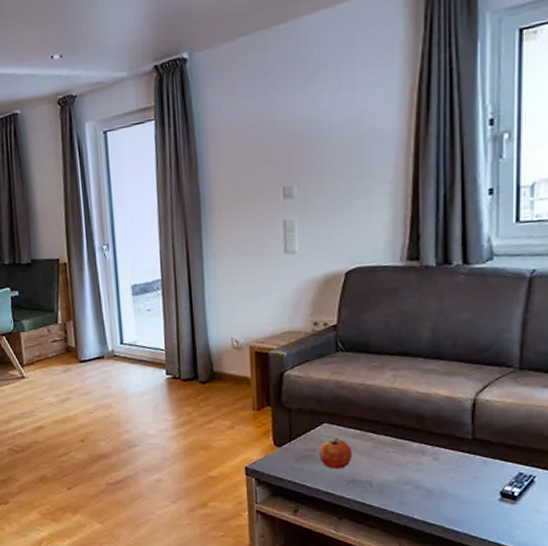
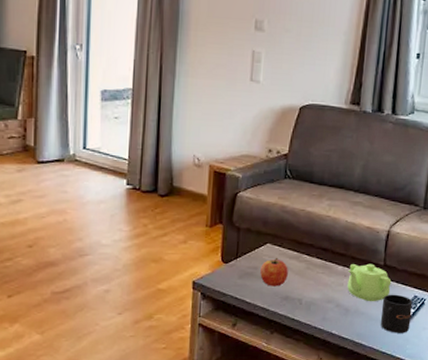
teapot: none [425,438,485,482] -> present [347,263,392,302]
mug: none [477,472,518,517] -> present [381,294,413,333]

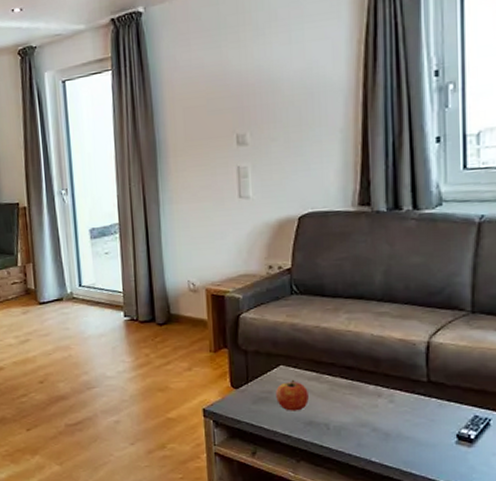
teapot: present [347,263,392,302] -> none [381,380,441,425]
mug: present [381,294,413,333] -> none [433,414,474,460]

